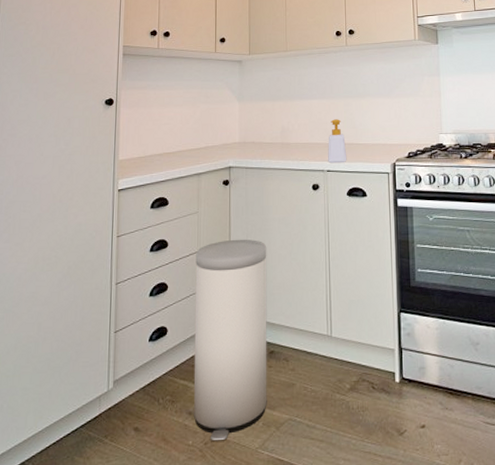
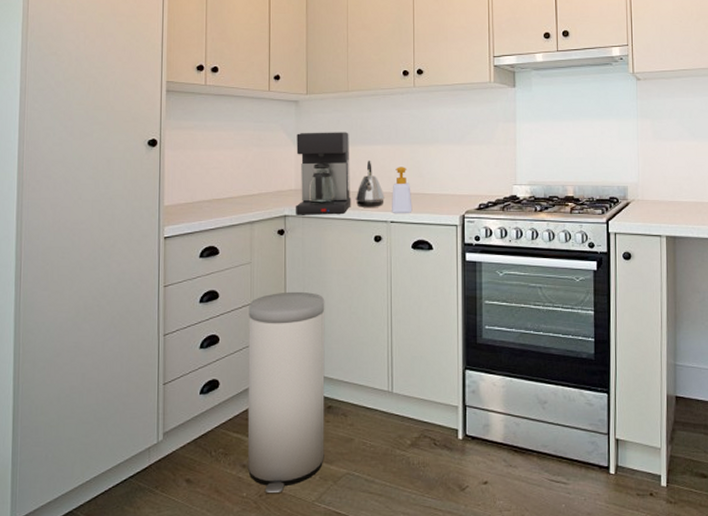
coffee maker: none [238,88,291,168] -> present [295,132,351,217]
kettle: none [294,113,322,159] -> present [355,160,386,209]

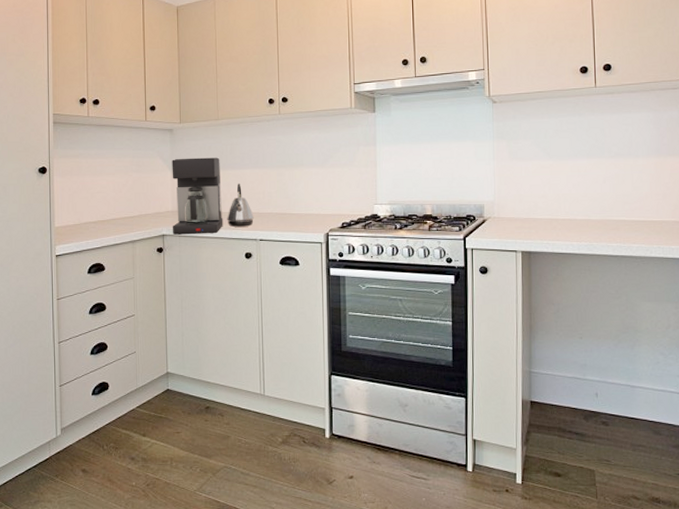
pedal bin: present [247,291,325,495] -> none [133,303,204,485]
soap bottle: present [392,167,413,214] -> none [260,189,280,233]

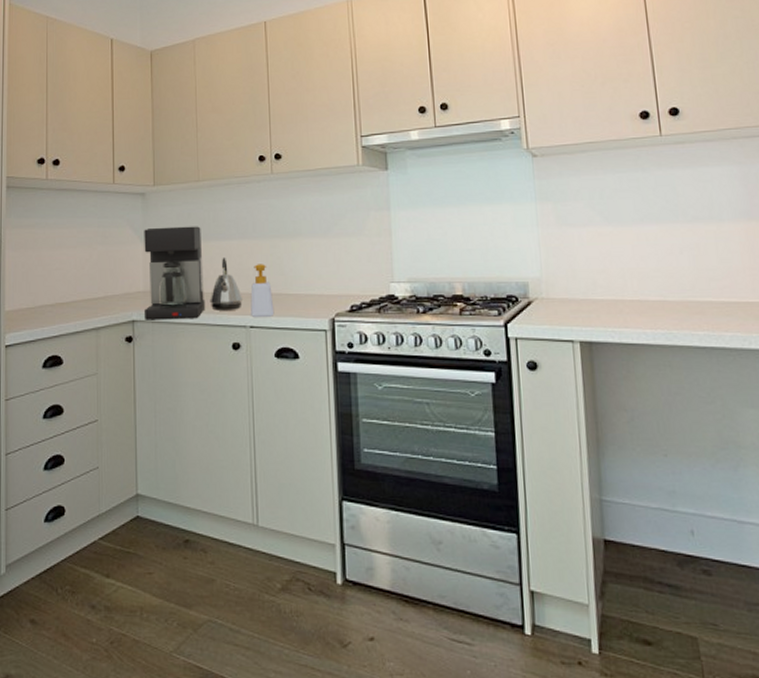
soap bottle: none [260,189,280,233] -> present [250,264,275,318]

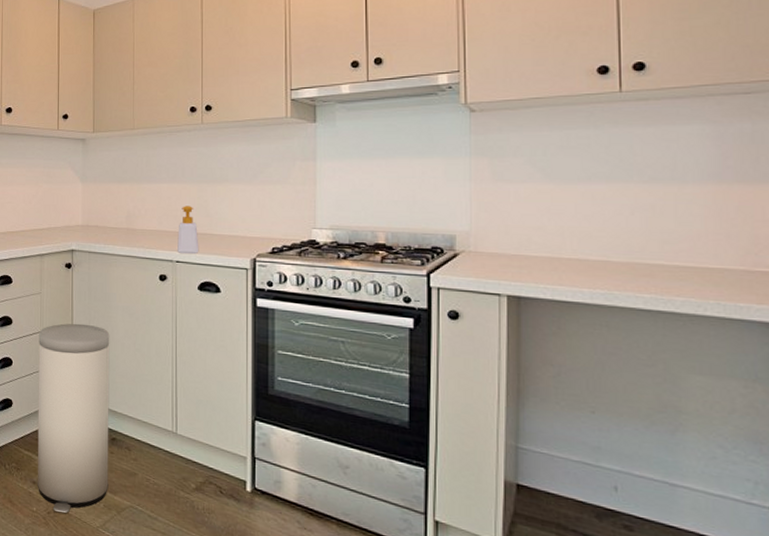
pedal bin: none [96,406,182,642] -> present [37,323,110,515]
coffee maker: present [143,226,206,322] -> none [81,169,136,252]
kettle: present [209,256,244,312] -> none [140,198,171,247]

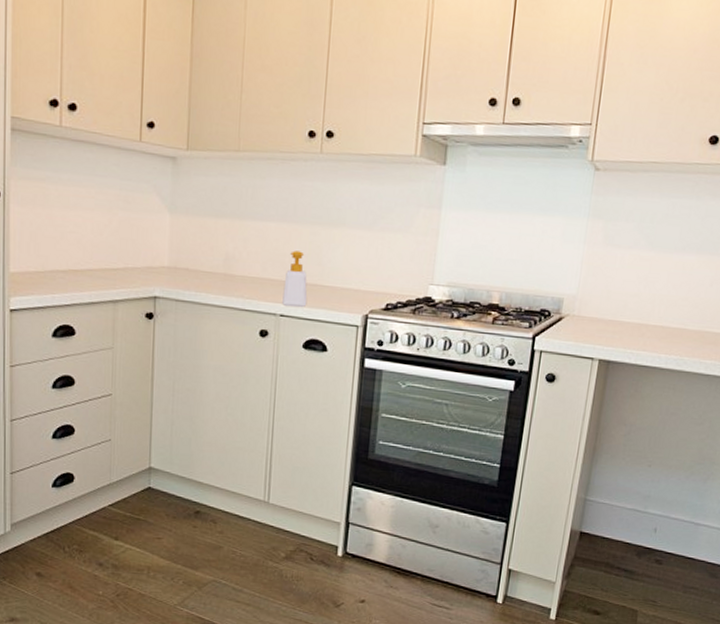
pedal bin: present [37,323,110,515] -> none [104,384,198,596]

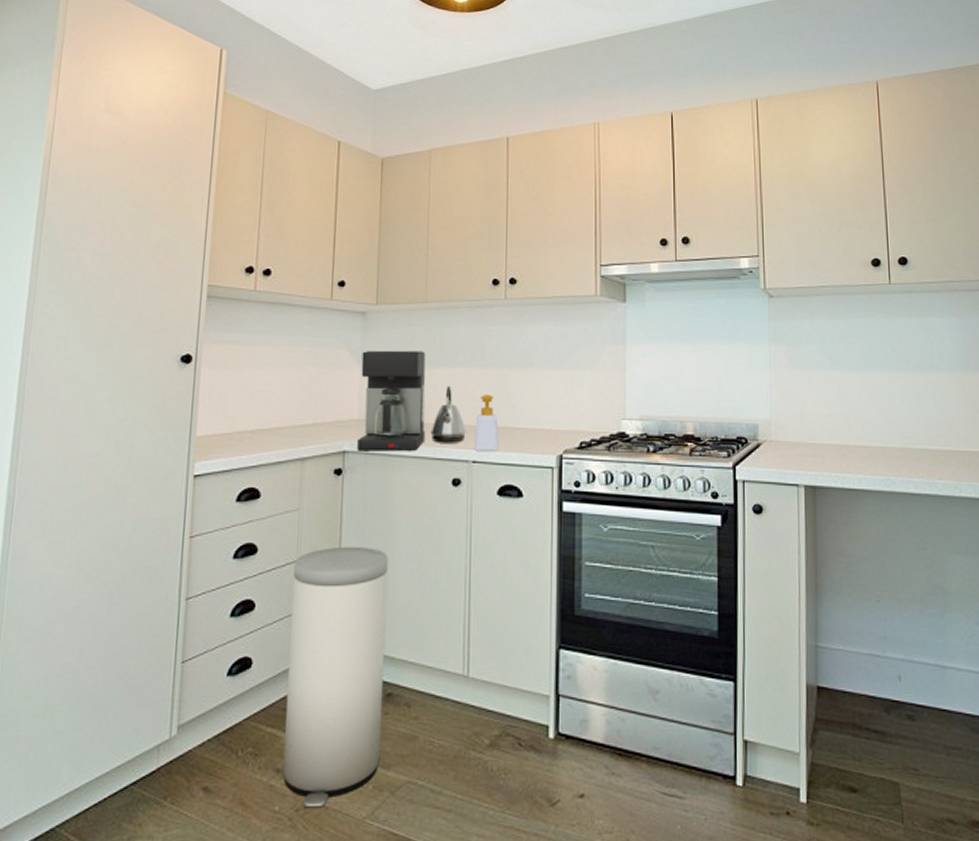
pedal bin: none [104,384,198,596] -> present [282,546,389,810]
coffee maker: none [167,198,237,302] -> present [356,350,426,453]
kettle: none [239,239,276,298] -> present [430,385,467,445]

